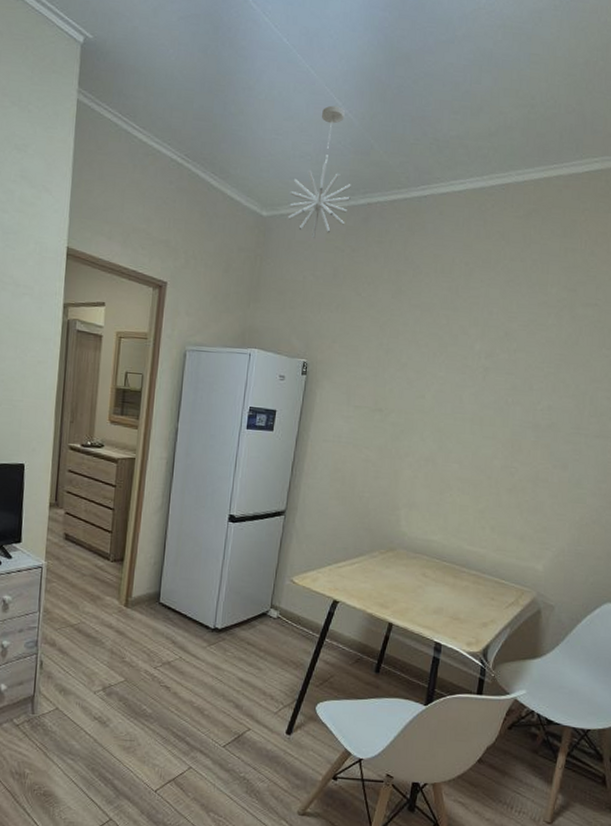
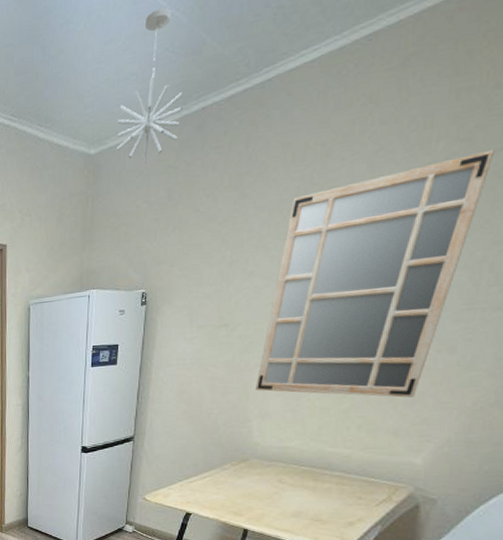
mirror: none [404,303,591,507] -> present [255,149,495,398]

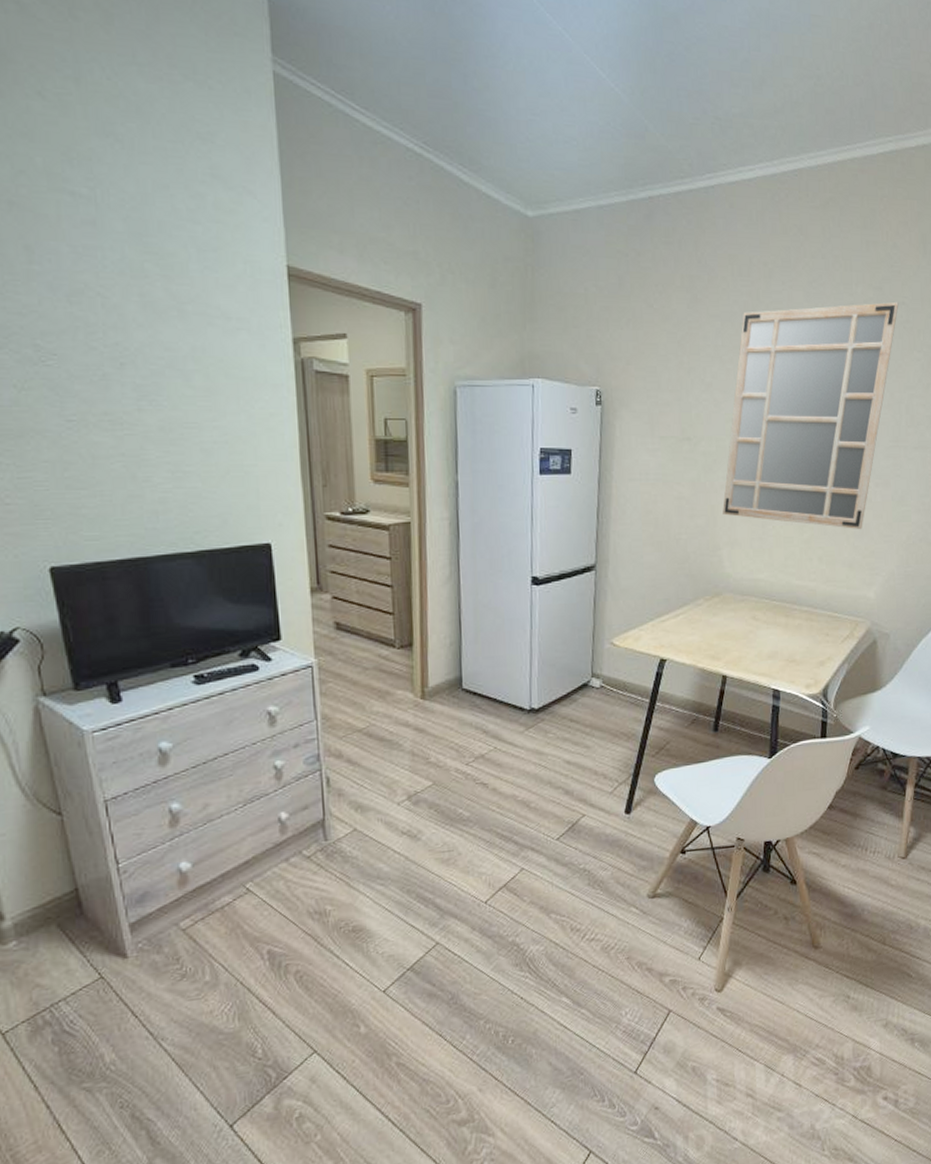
pendant light: present [116,7,182,165] -> none [557,78,628,243]

